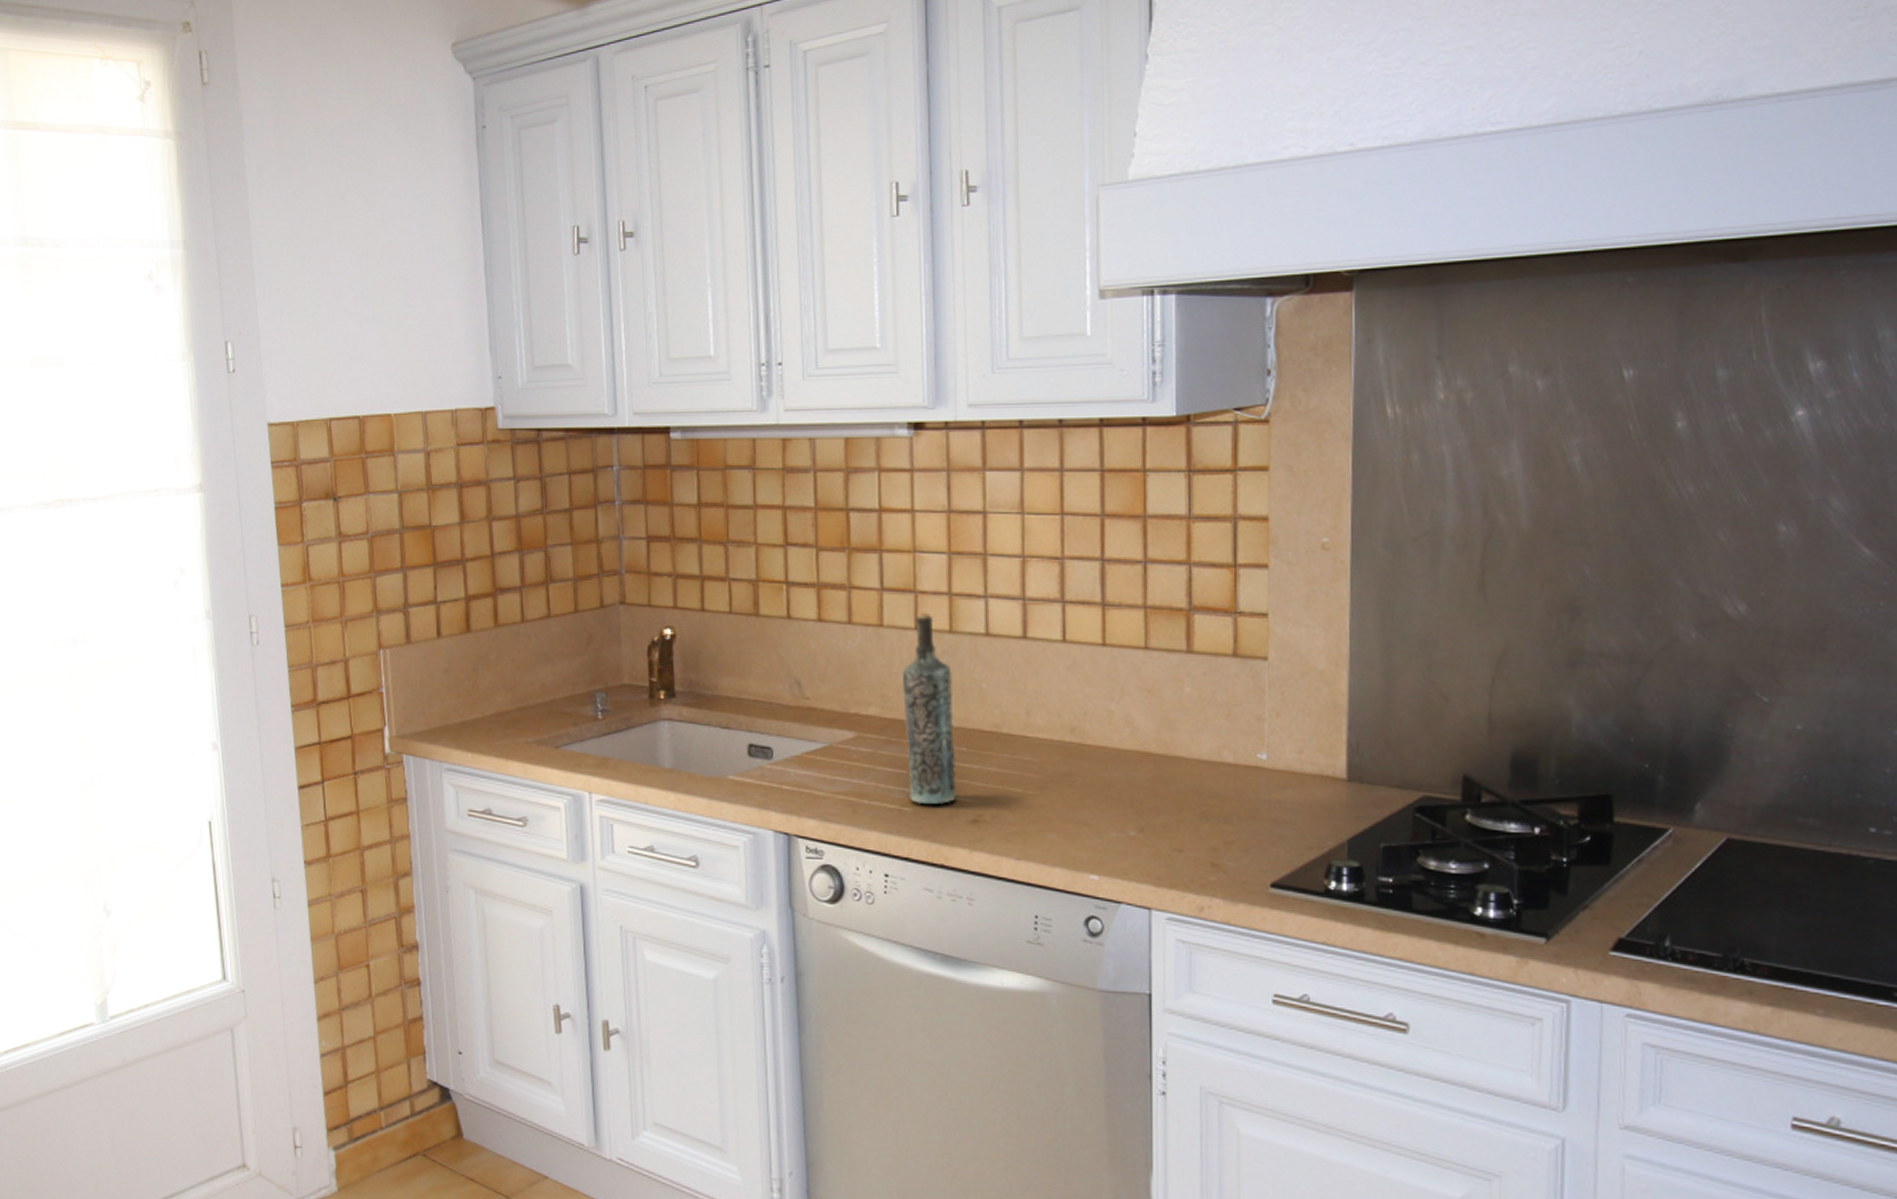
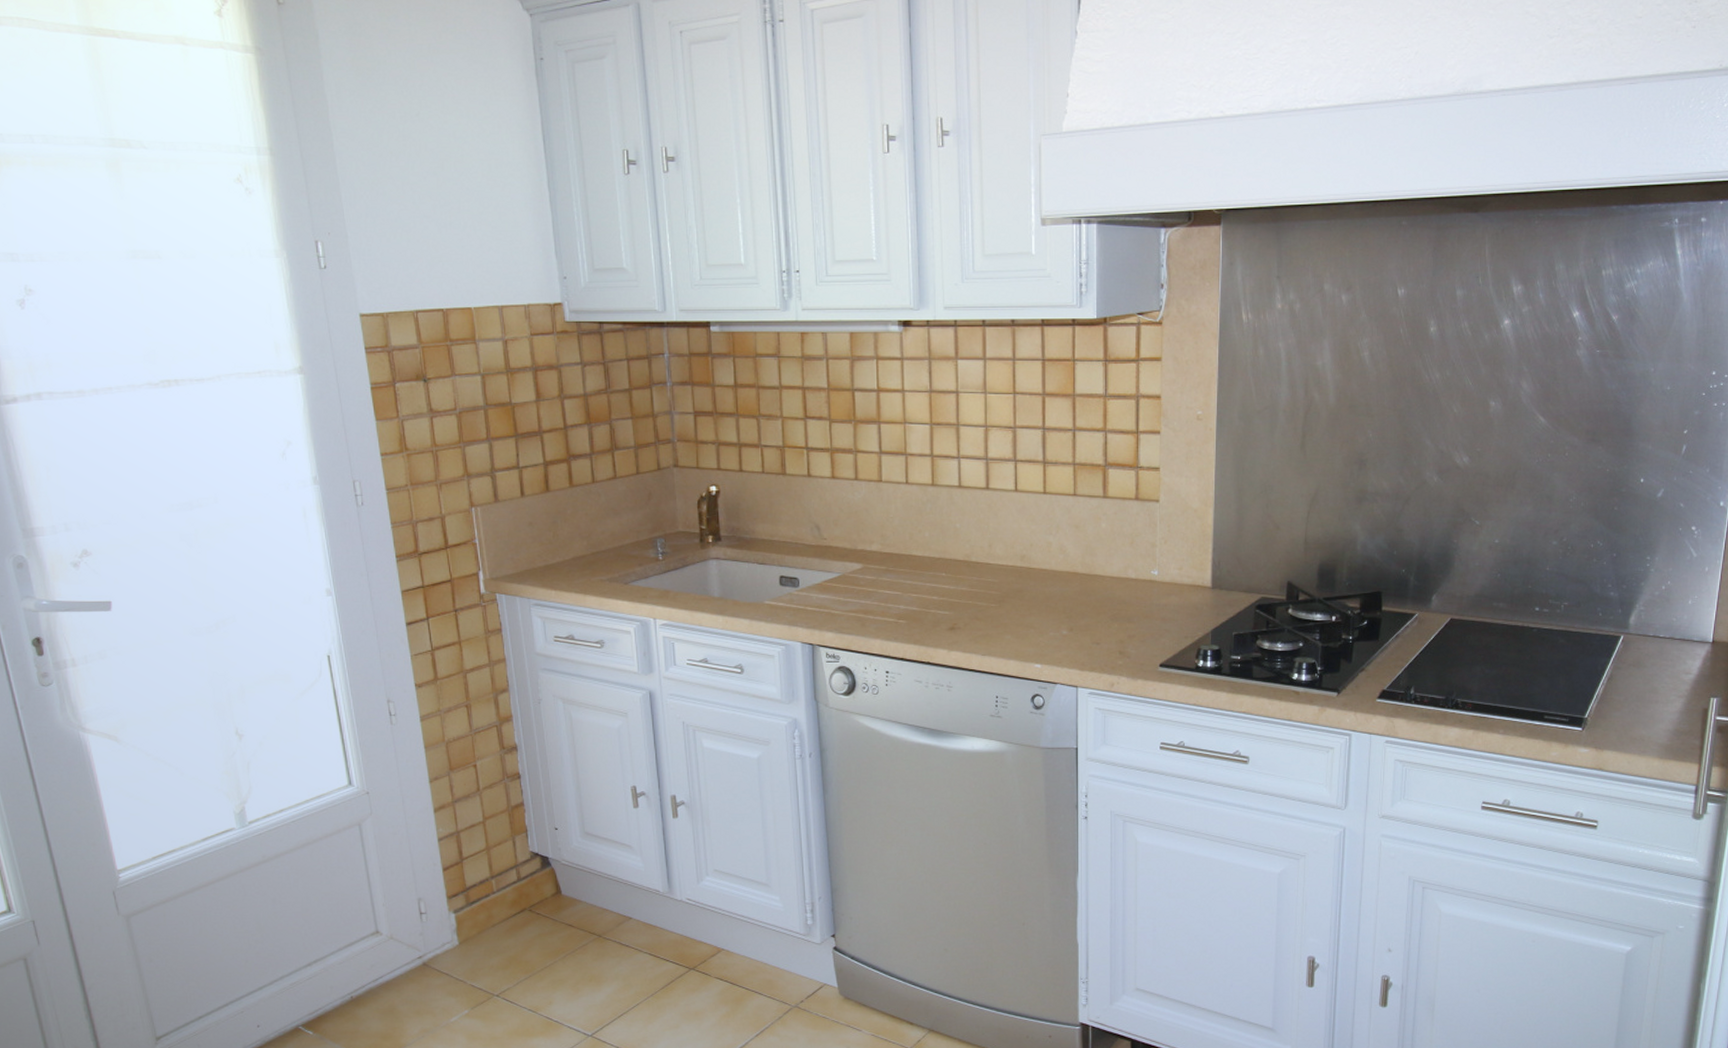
bottle: present [901,612,957,805] -> none [896,470,939,618]

